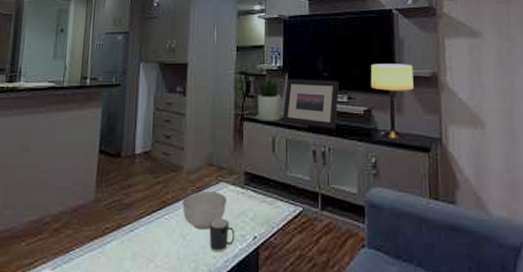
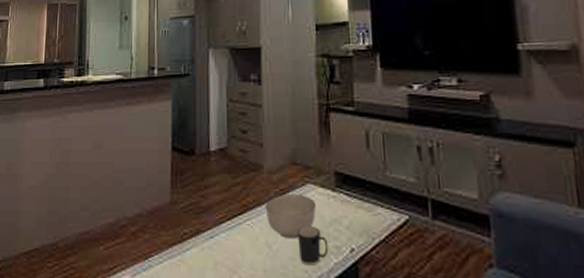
planter: present [255,77,284,121] -> none [342,59,378,112]
picture frame: present [282,79,340,129] -> none [375,59,446,120]
table lamp: present [370,63,414,140] -> none [485,35,546,133]

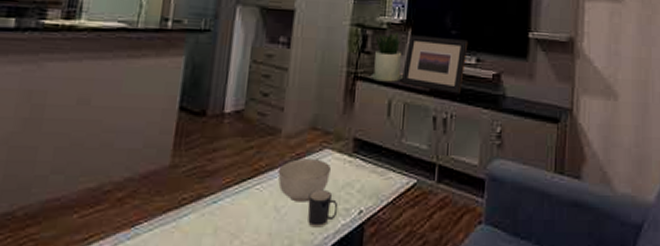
planter: none [342,59,378,112] -> present [371,32,404,82]
picture frame: none [375,59,446,120] -> present [400,35,469,94]

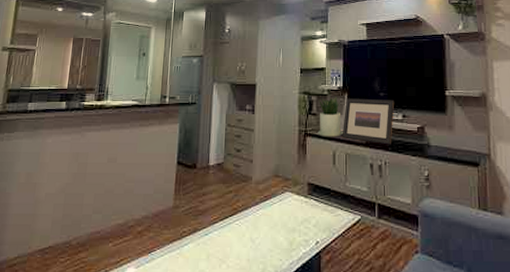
bowl: present [278,159,331,202] -> none [251,200,291,235]
mug: present [307,189,339,228] -> none [275,224,299,255]

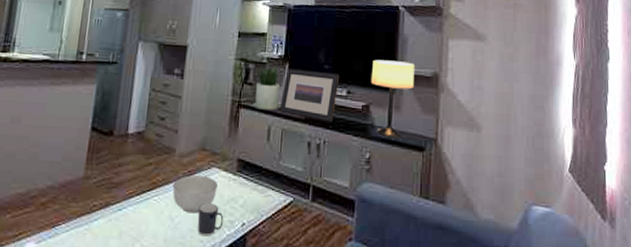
bowl: none [251,200,291,235] -> present [172,175,217,214]
mug: none [275,224,299,255] -> present [197,202,224,237]
table lamp: none [423,84,464,155] -> present [371,59,414,138]

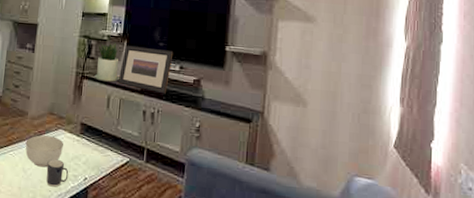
table lamp: present [371,59,414,138] -> none [202,38,244,110]

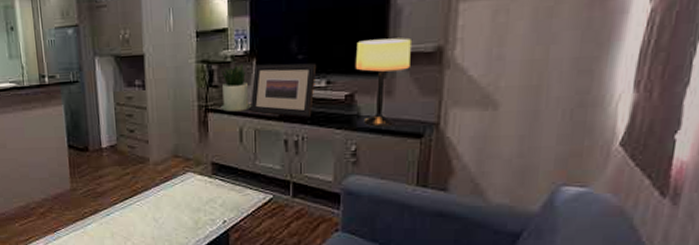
bowl: present [25,135,63,167] -> none [151,181,195,214]
mug: present [46,159,69,187] -> none [179,204,205,233]
table lamp: none [202,38,244,110] -> present [355,38,411,127]

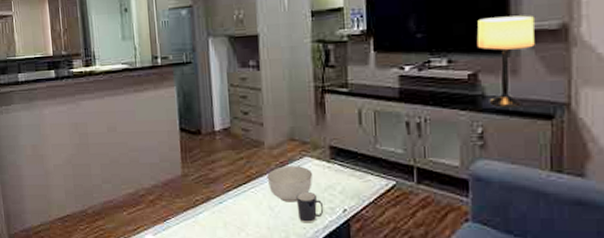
bowl: none [151,181,195,214] -> present [267,166,312,202]
mug: none [179,204,205,233] -> present [296,191,324,223]
planter: present [220,64,252,112] -> none [337,43,371,93]
picture frame: present [249,63,317,118] -> none [368,41,437,98]

